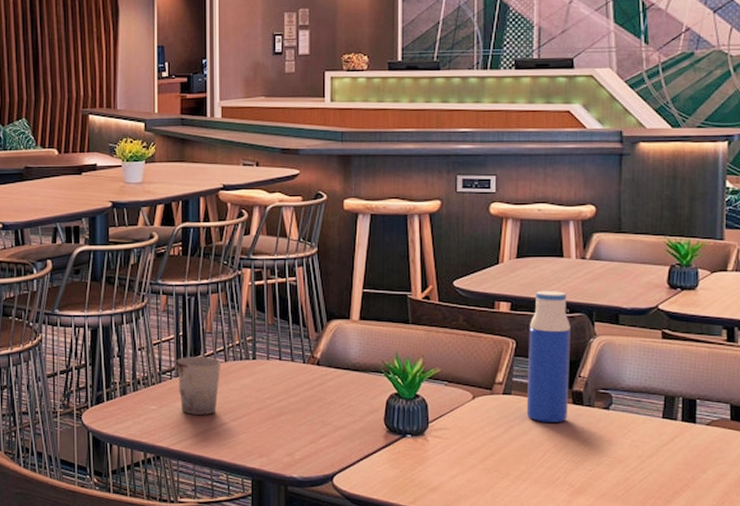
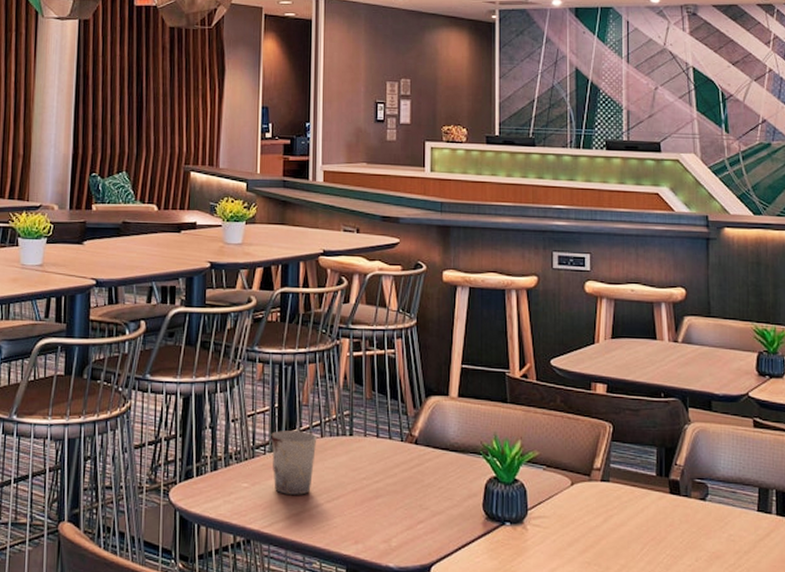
water bottle: present [526,291,570,422] -> none [624,373,666,513]

